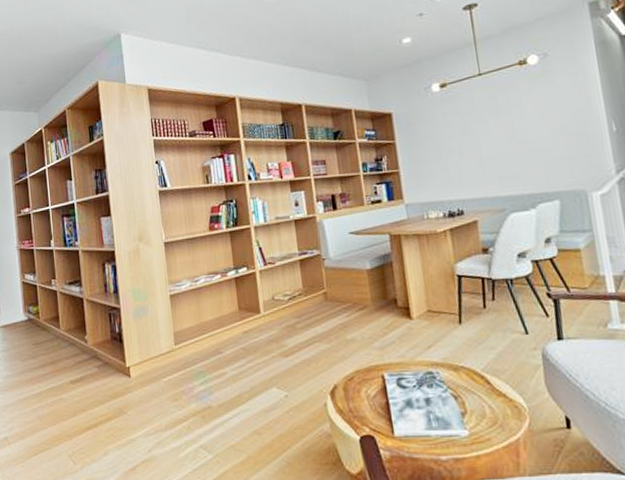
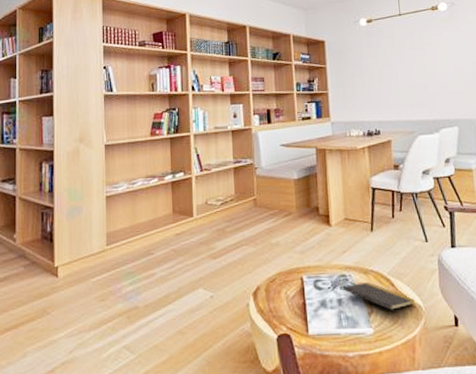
notepad: none [430,380,517,420] -> present [343,282,415,319]

